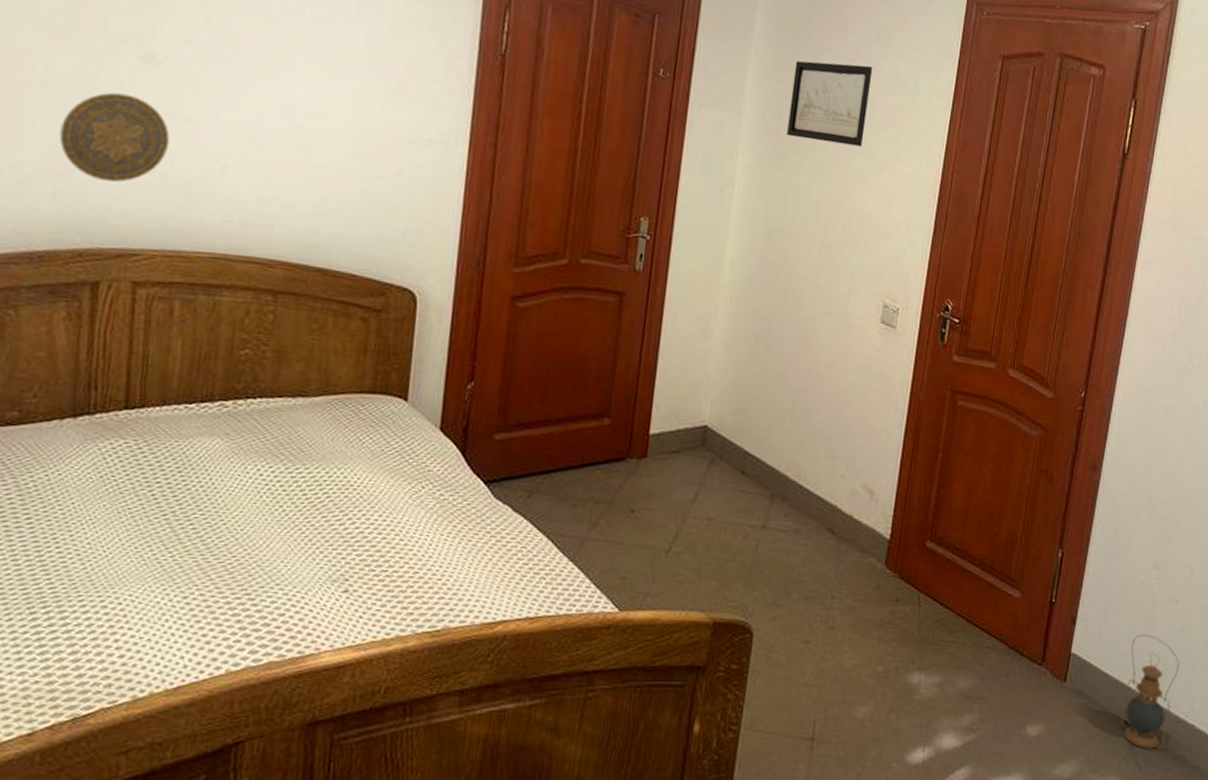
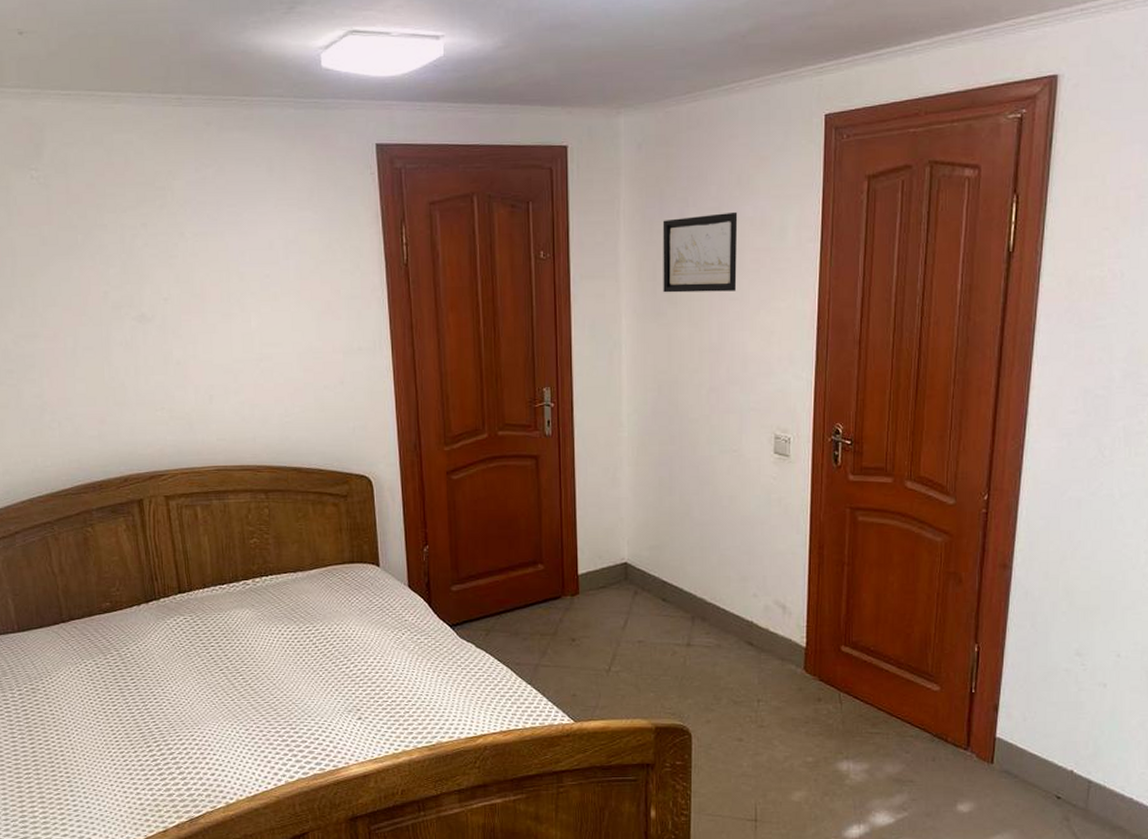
decorative plate: present [59,92,170,183] -> none [93,349,169,421]
lantern: present [1121,634,1179,749] -> none [1054,717,1112,821]

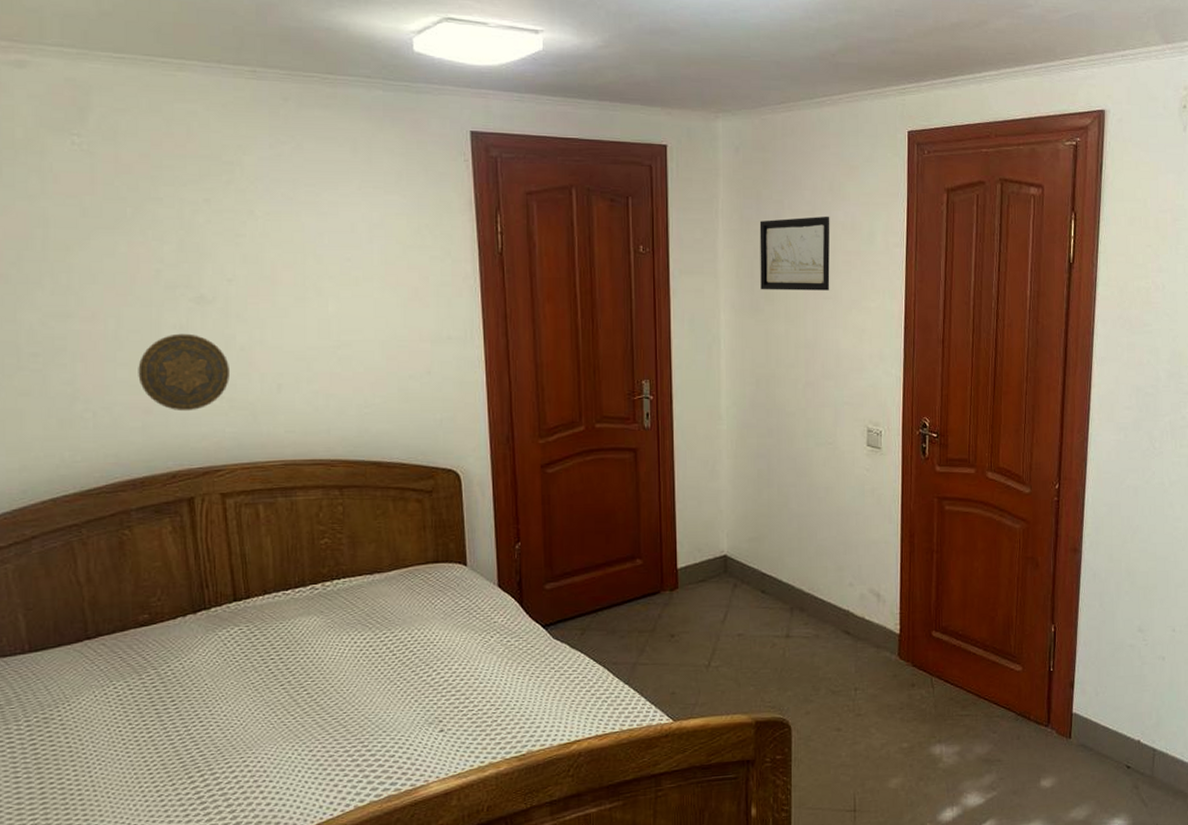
decorative plate: none [93,349,169,421] -> present [138,333,229,412]

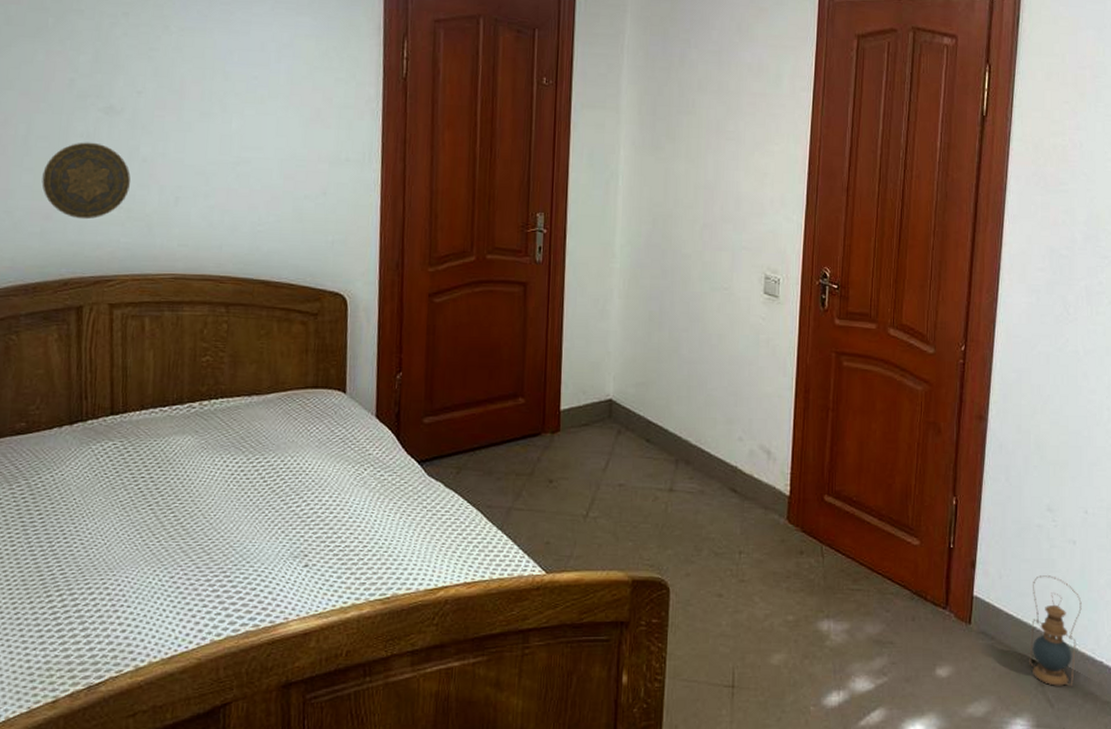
wall art: present [759,216,830,291] -> none [662,56,737,132]
lantern: none [1124,689,1171,788] -> present [1029,575,1082,686]

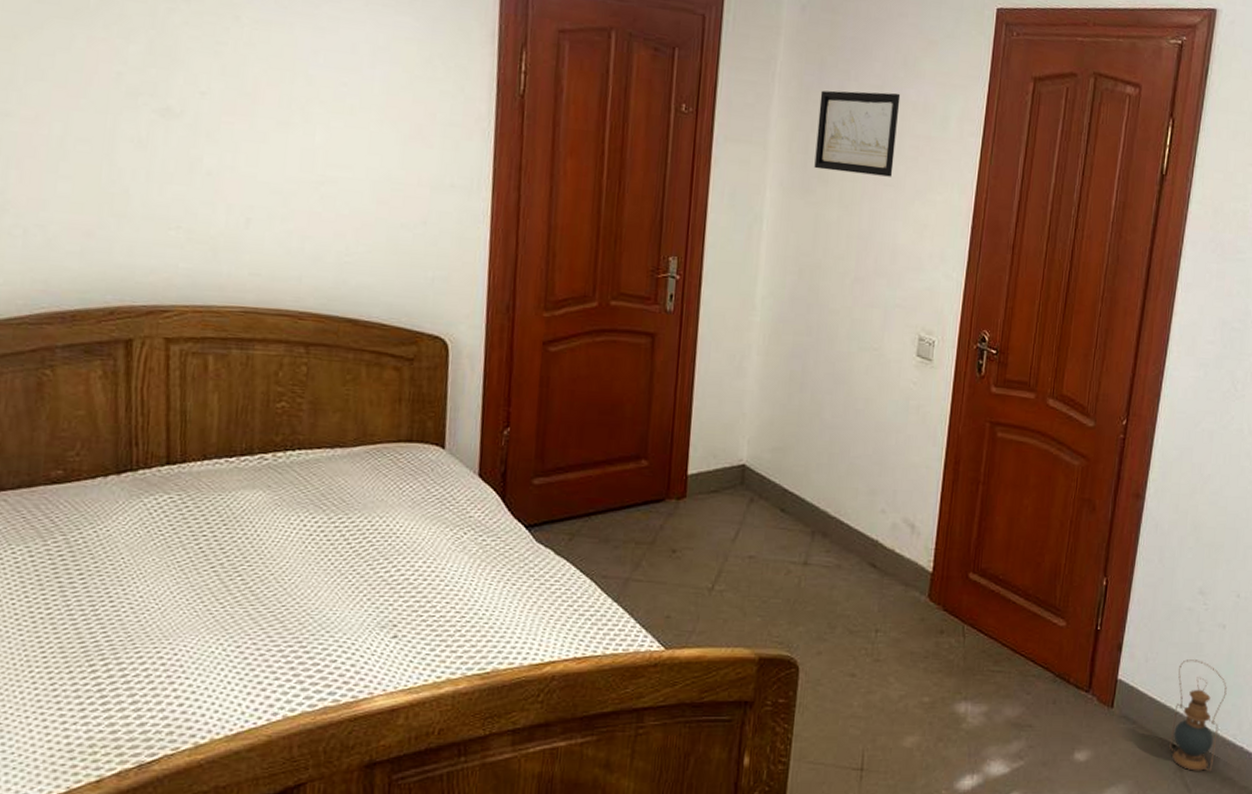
decorative plate: present [41,142,131,220] -> none [82,148,192,239]
wall art: none [662,56,737,132] -> present [814,90,901,177]

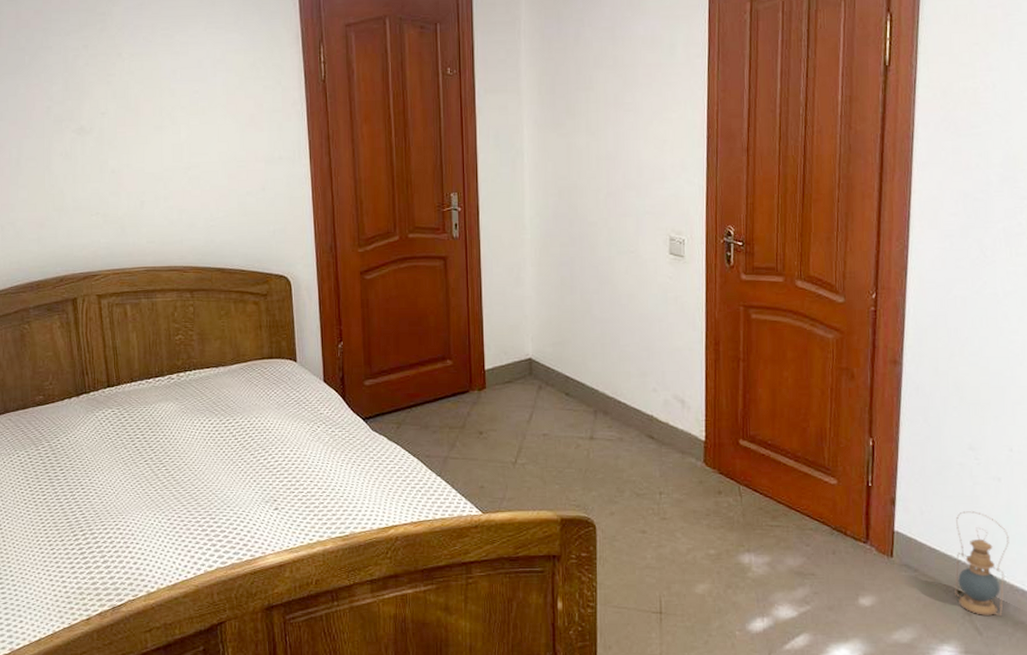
wall art: present [814,90,901,177] -> none [560,31,631,105]

